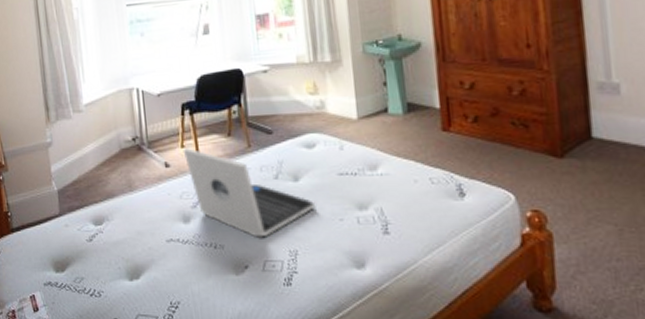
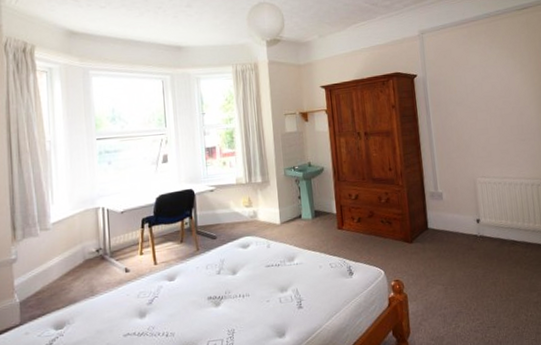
laptop: present [182,148,315,238] -> none [141,254,248,323]

